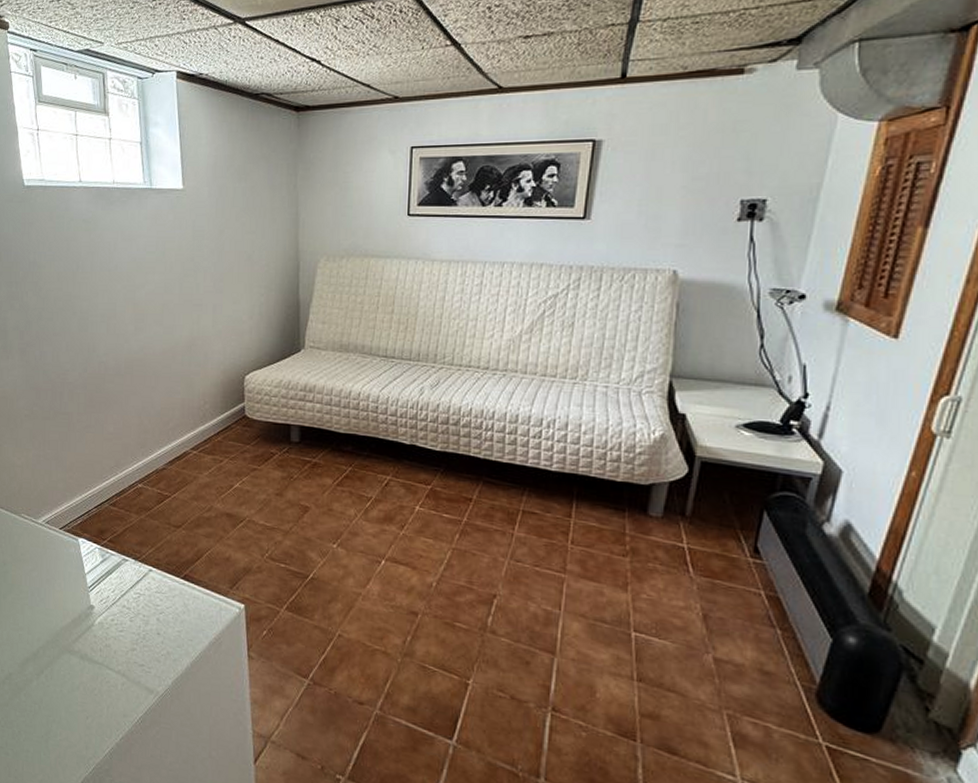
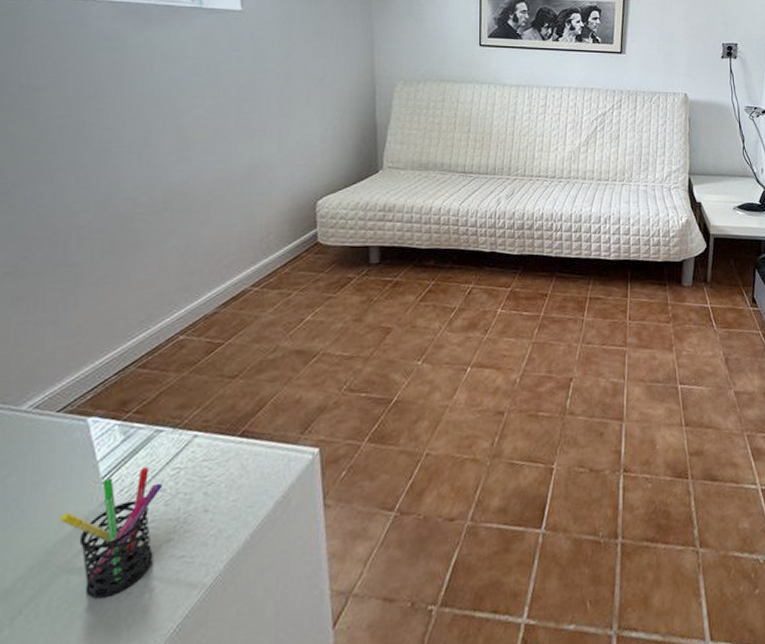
pen holder: none [64,586,129,680] -> present [60,467,163,599]

